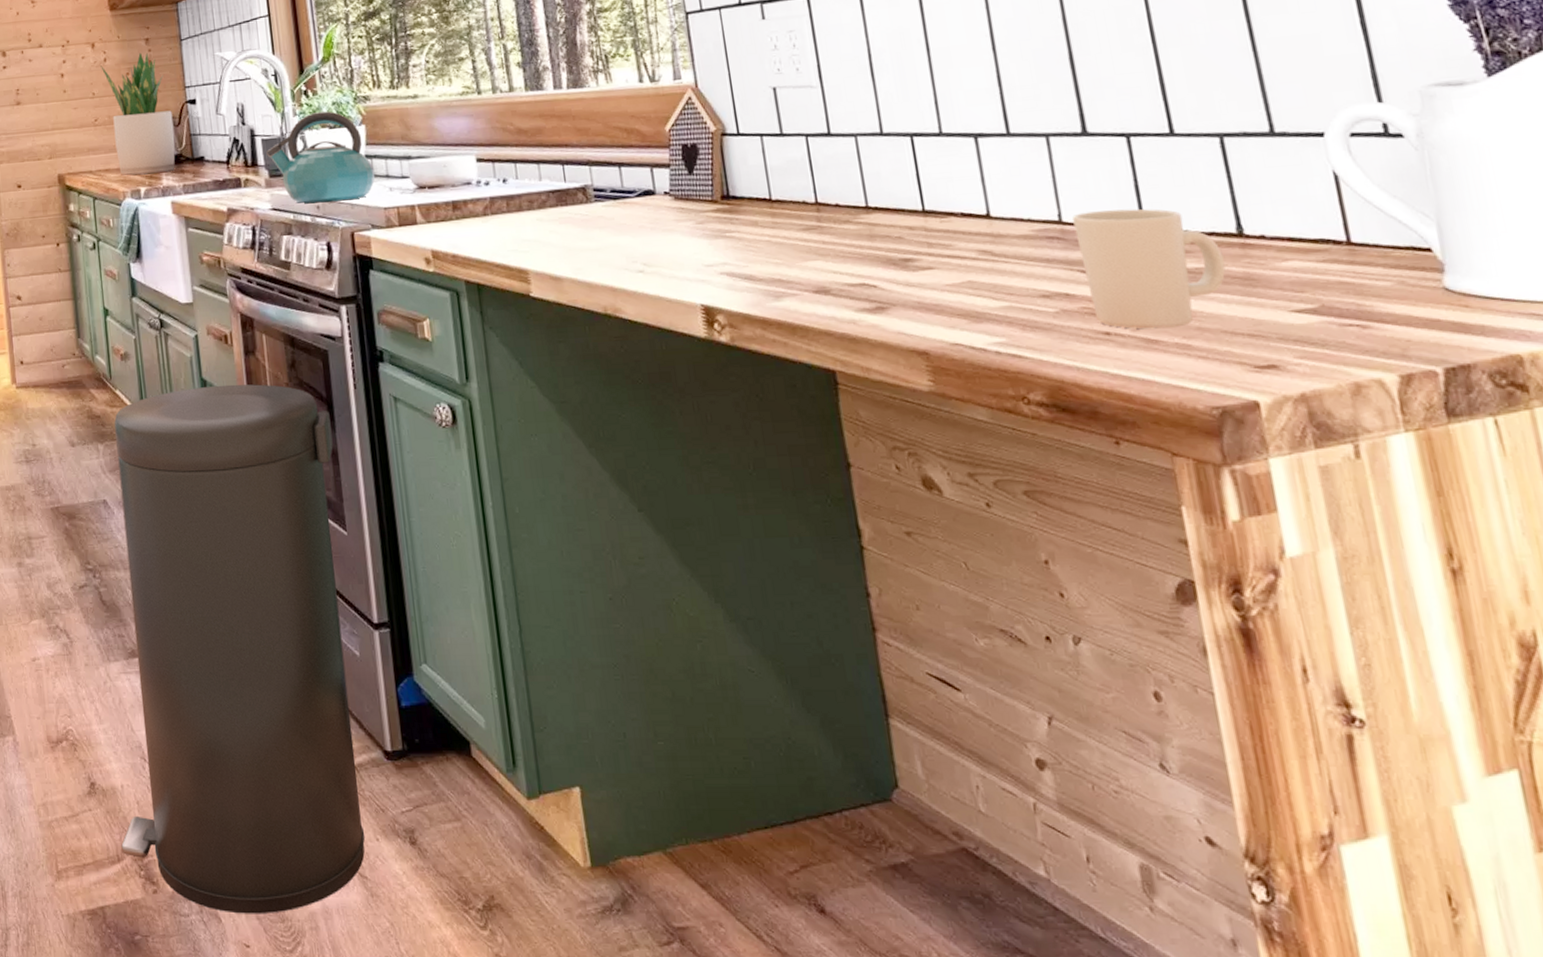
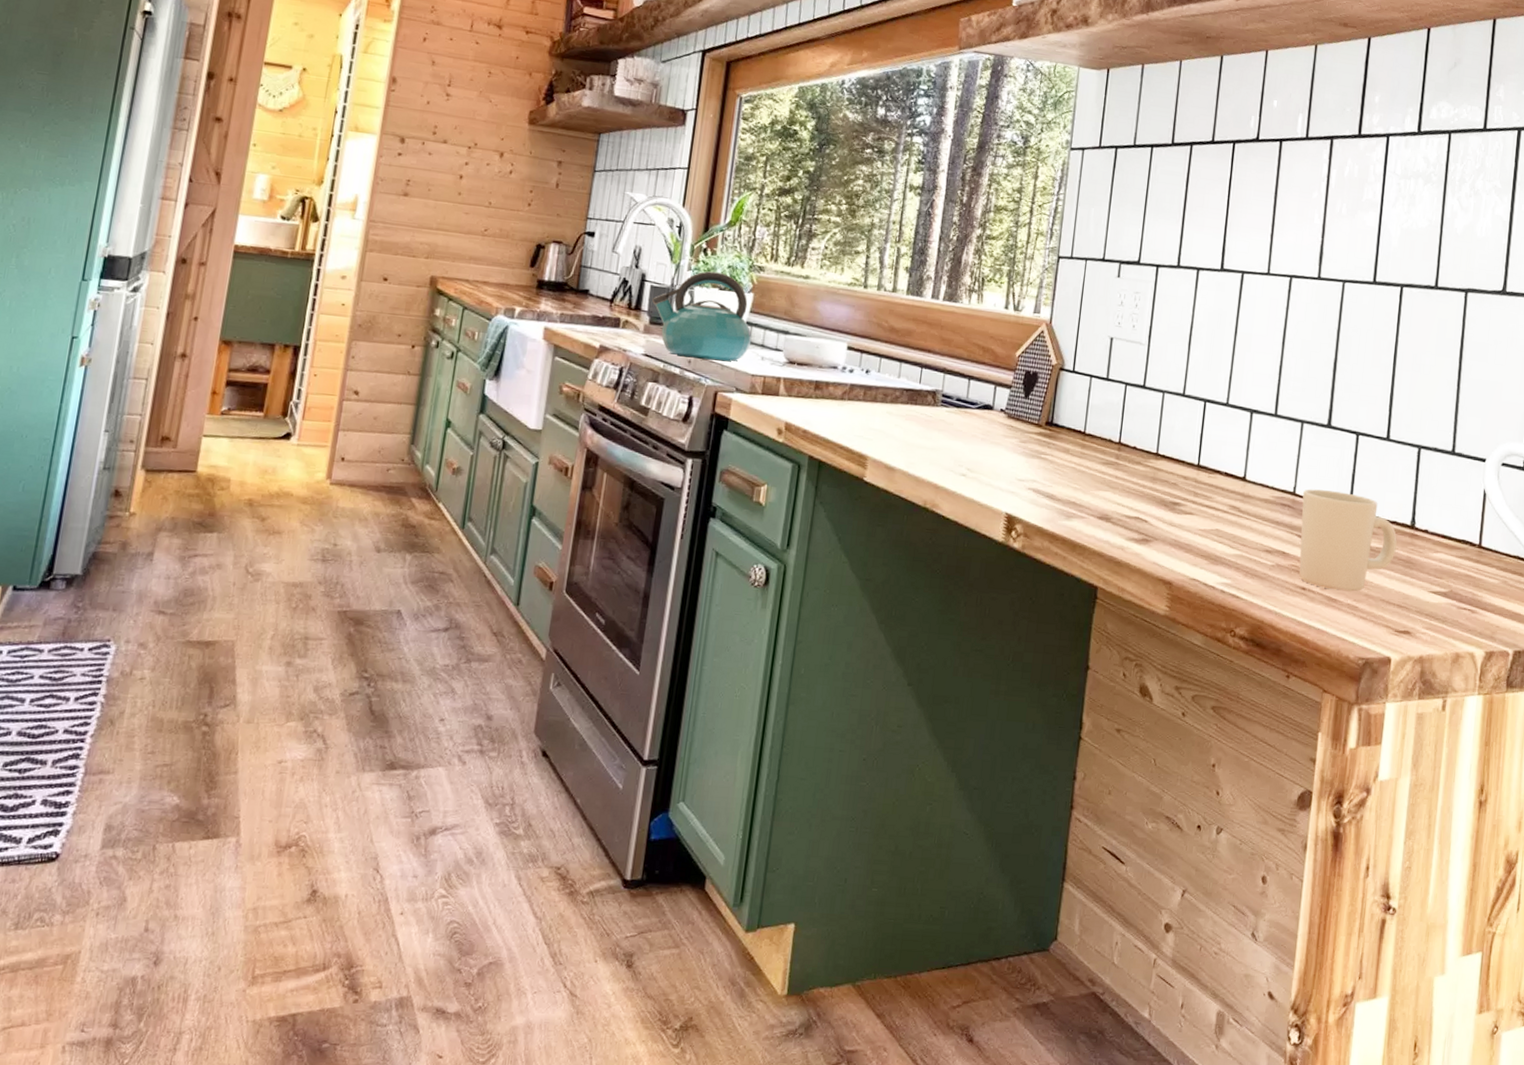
planter: present [100,52,175,175] -> none [498,173,568,297]
pedal bin: present [114,384,365,914] -> none [329,513,651,1027]

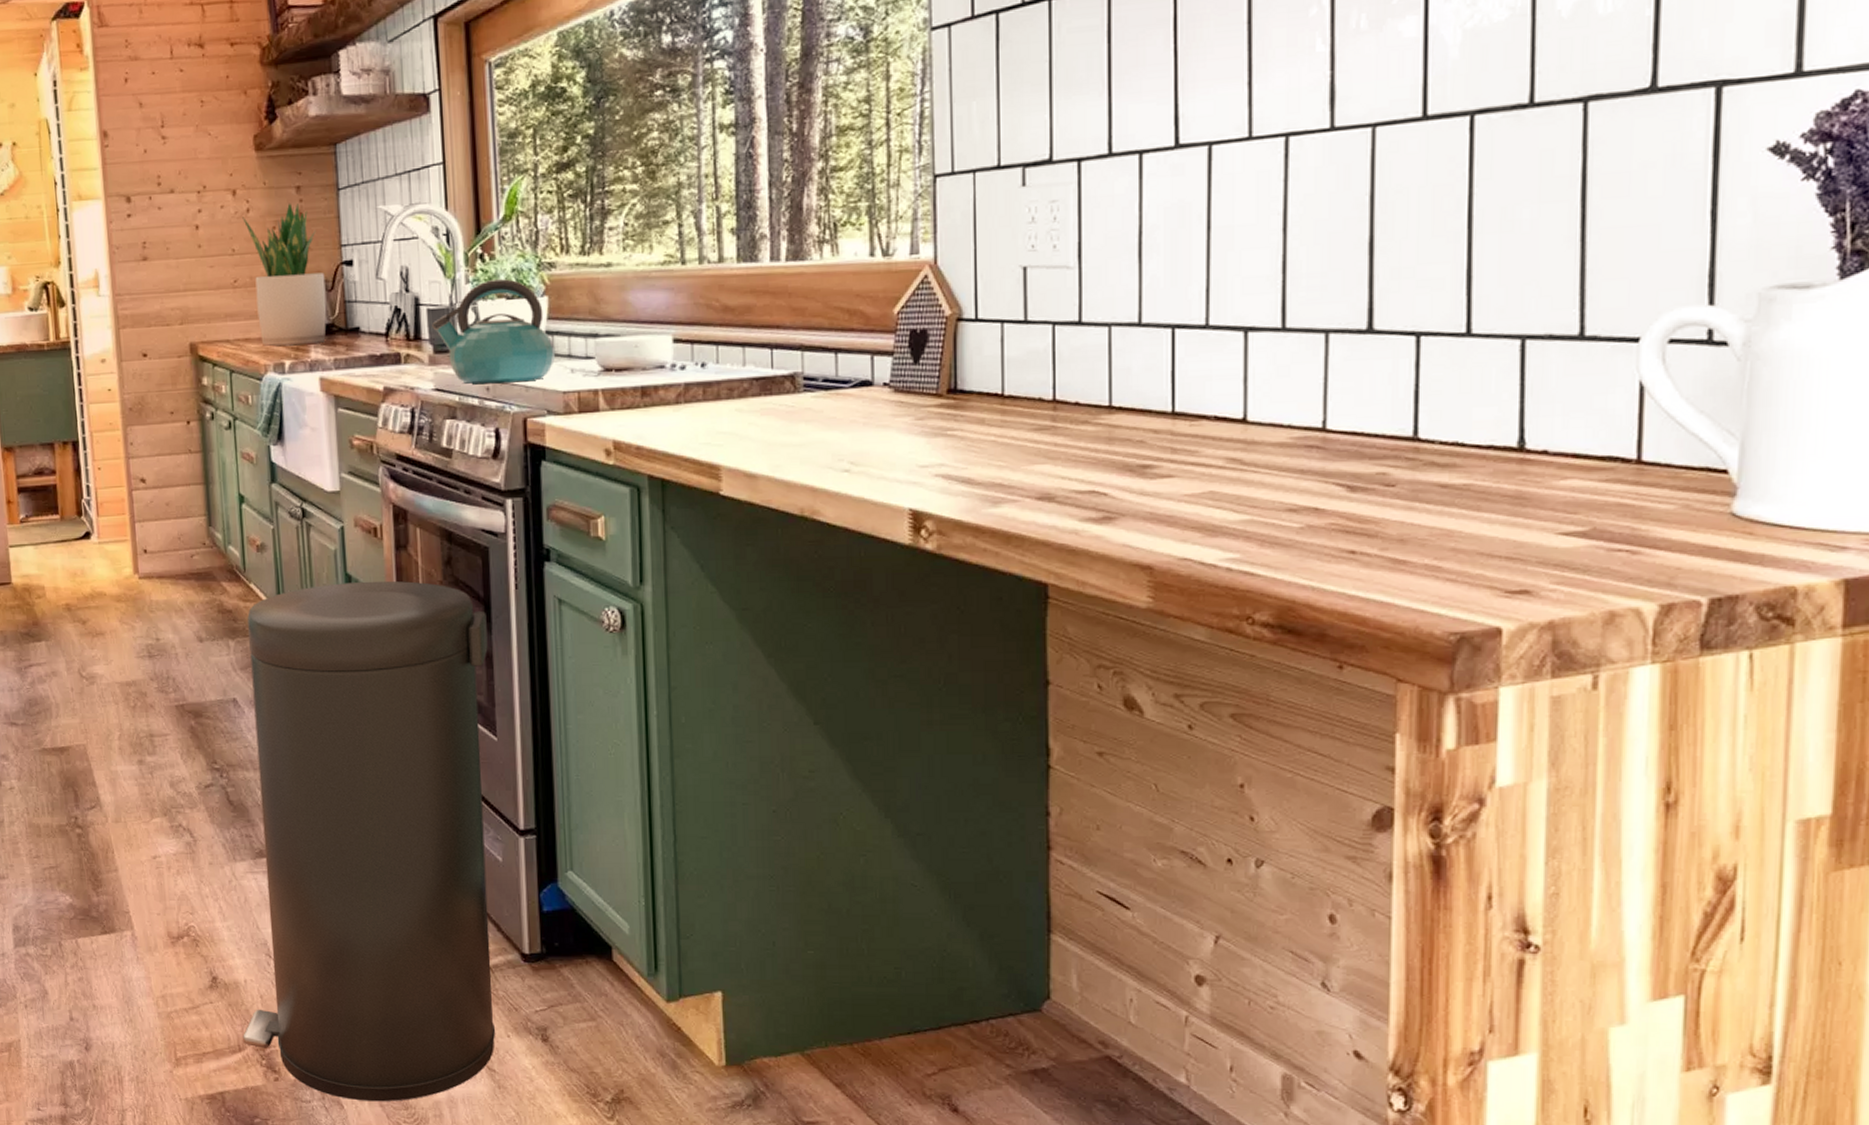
pedal bin: none [329,513,651,1027] -> present [243,580,495,1102]
planter: none [498,173,568,297] -> present [242,203,327,346]
mug: present [1298,489,1397,592] -> none [1338,417,1497,549]

